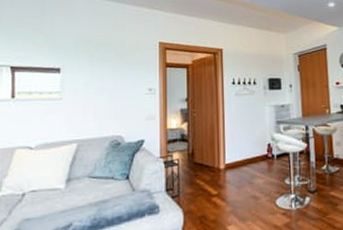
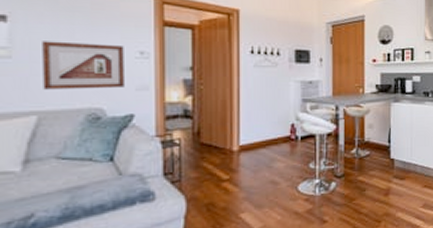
picture frame: none [82,84,137,123] -> present [42,41,124,90]

